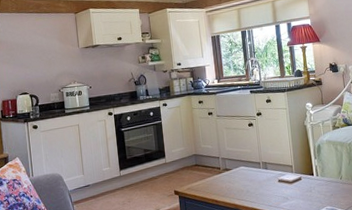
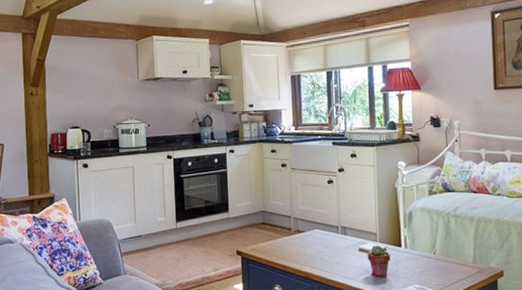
potted succulent: none [285,175,305,203] -> present [367,245,390,277]

